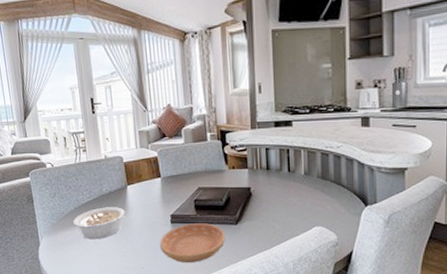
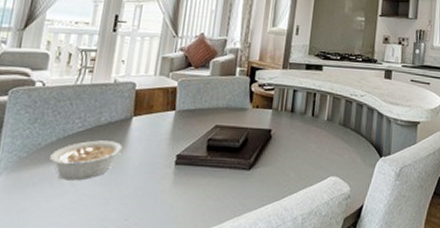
saucer: present [160,223,226,263] -> none [155,166,235,215]

